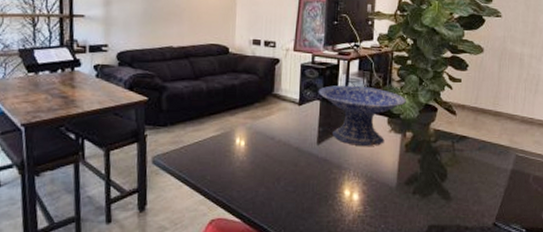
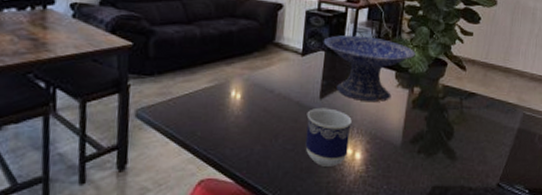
cup: none [305,152,348,207] -> present [305,107,352,167]

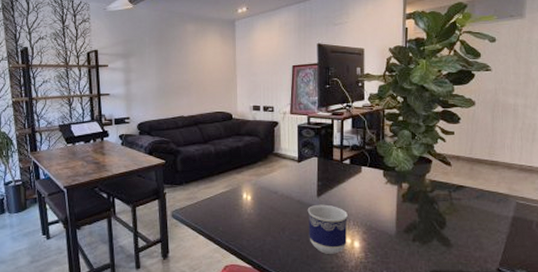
decorative bowl: present [323,35,416,103] -> none [315,142,400,198]

